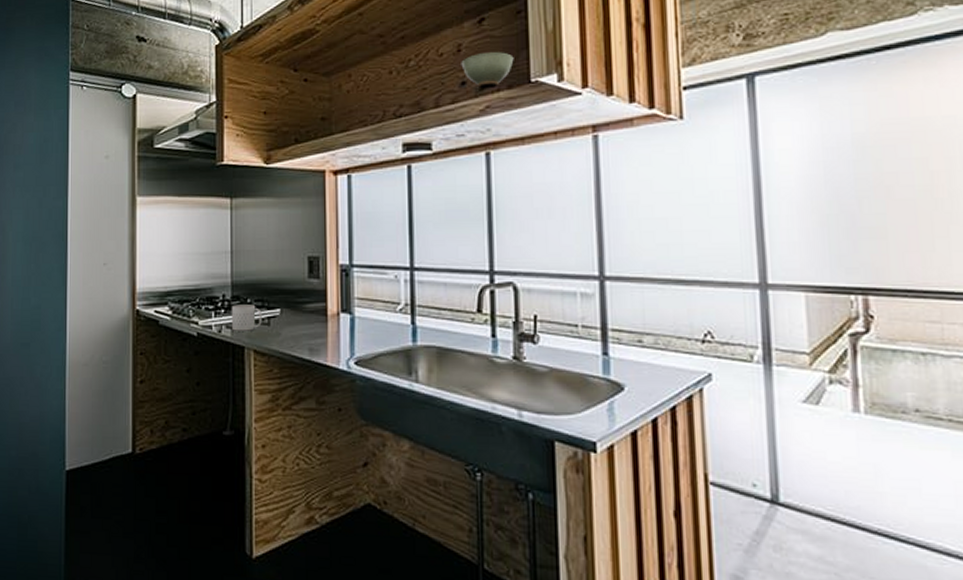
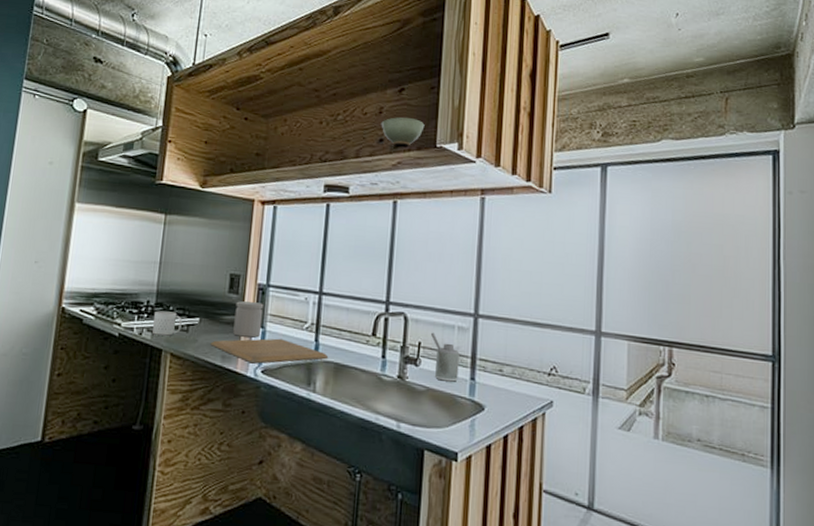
chopping board: none [295,324,430,355] -> present [210,338,329,364]
jar: none [318,286,350,326] -> present [233,301,264,338]
soap dispenser: none [549,302,587,359] -> present [431,332,460,382]

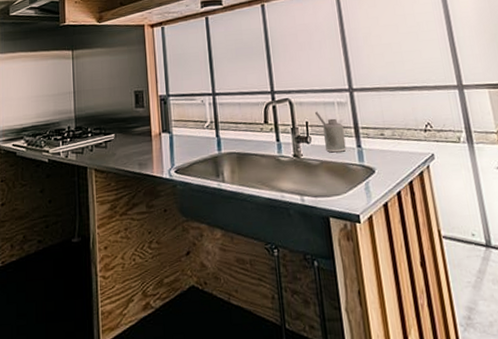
mug: present [151,310,182,336] -> none [75,132,100,155]
chopping board: present [210,338,329,364] -> none [127,139,231,166]
jar: present [233,301,264,338] -> none [143,111,169,144]

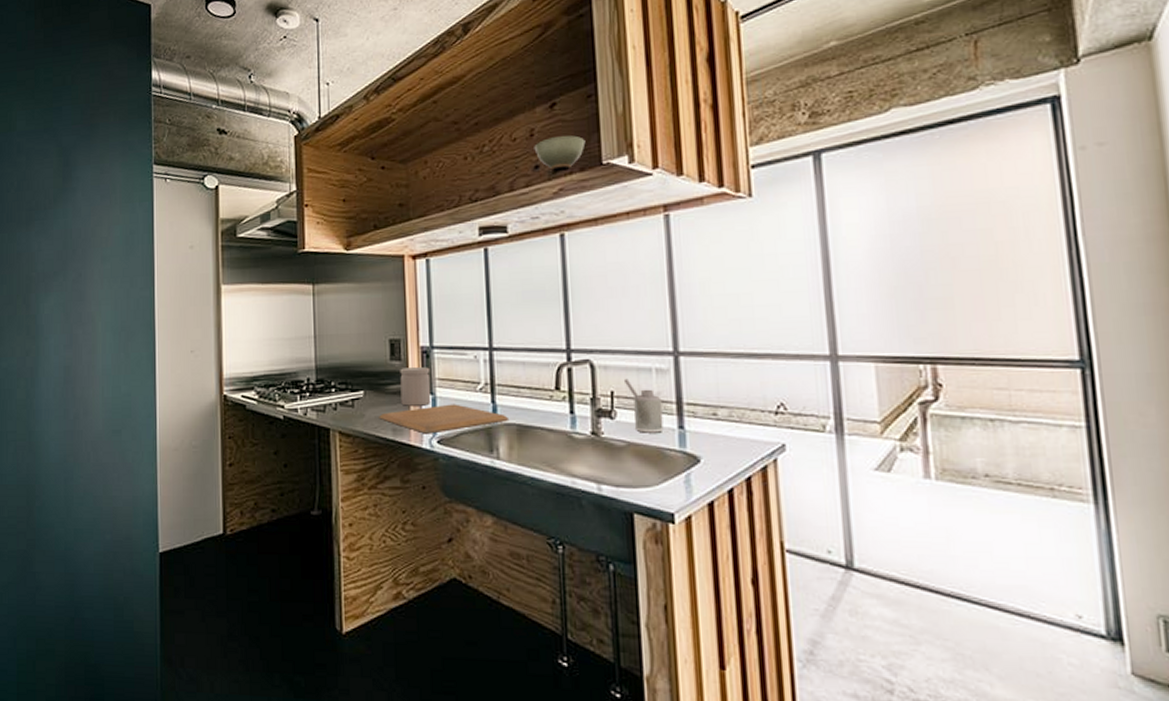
chopping board: none [127,139,231,166] -> present [379,404,510,434]
jar: none [143,111,169,144] -> present [400,367,431,406]

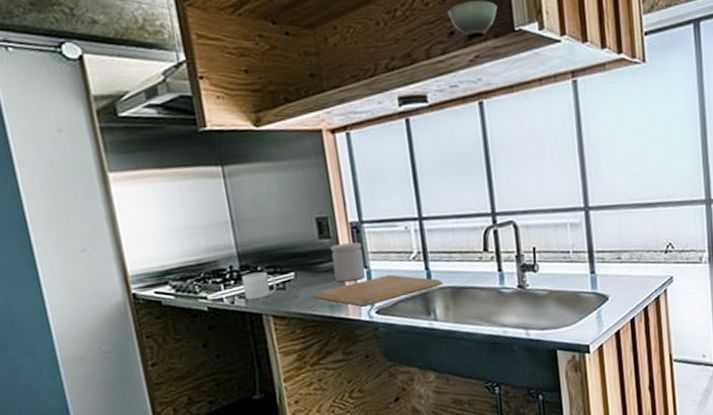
mug: none [315,387,346,414] -> present [241,271,277,300]
soap dispenser: present [625,378,664,433] -> none [544,235,579,281]

